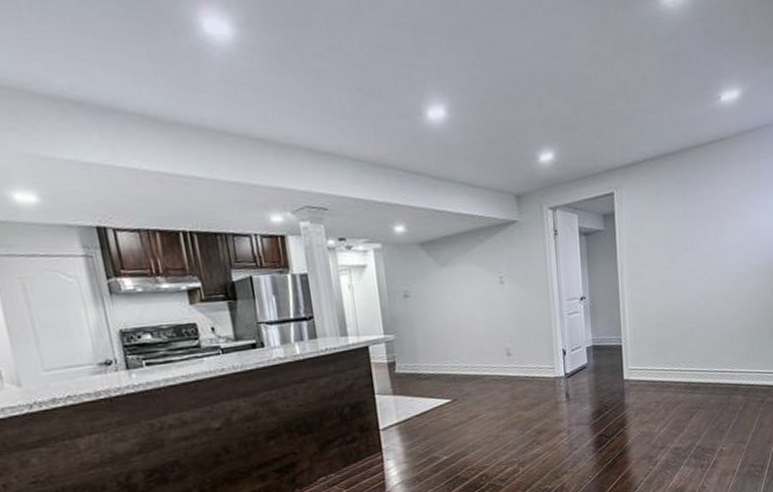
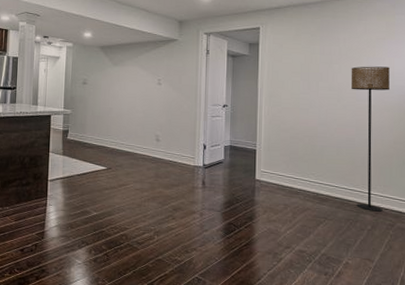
floor lamp: none [716,224,756,391] -> present [351,66,390,212]

